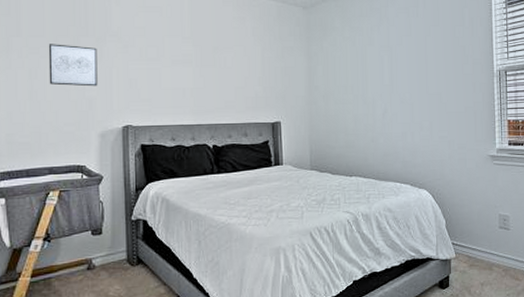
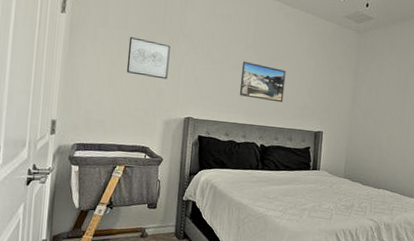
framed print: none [181,55,232,96] -> present [239,61,286,103]

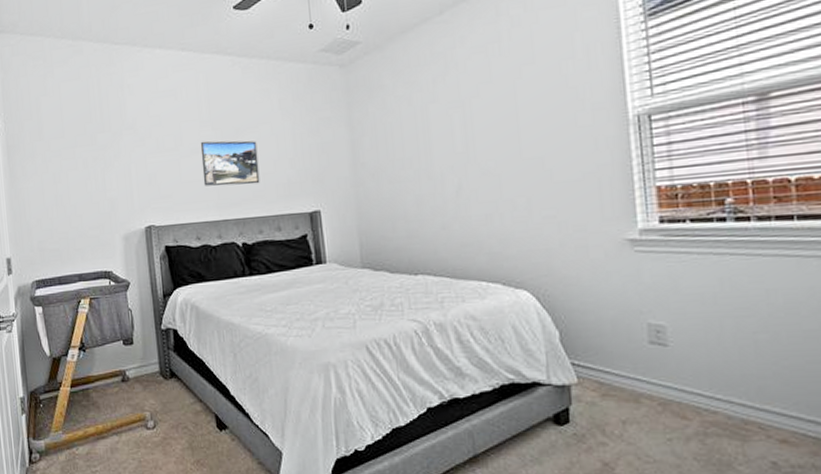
wall art: present [126,37,171,80] -> none [68,143,118,188]

